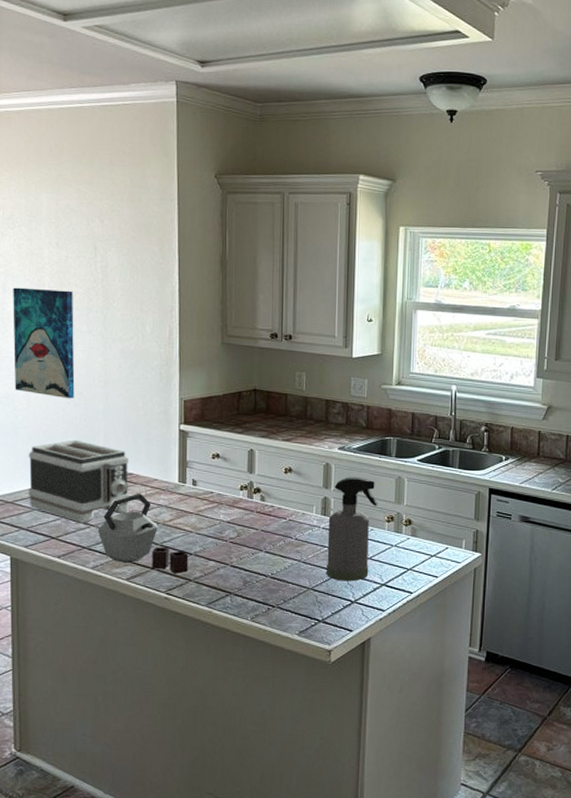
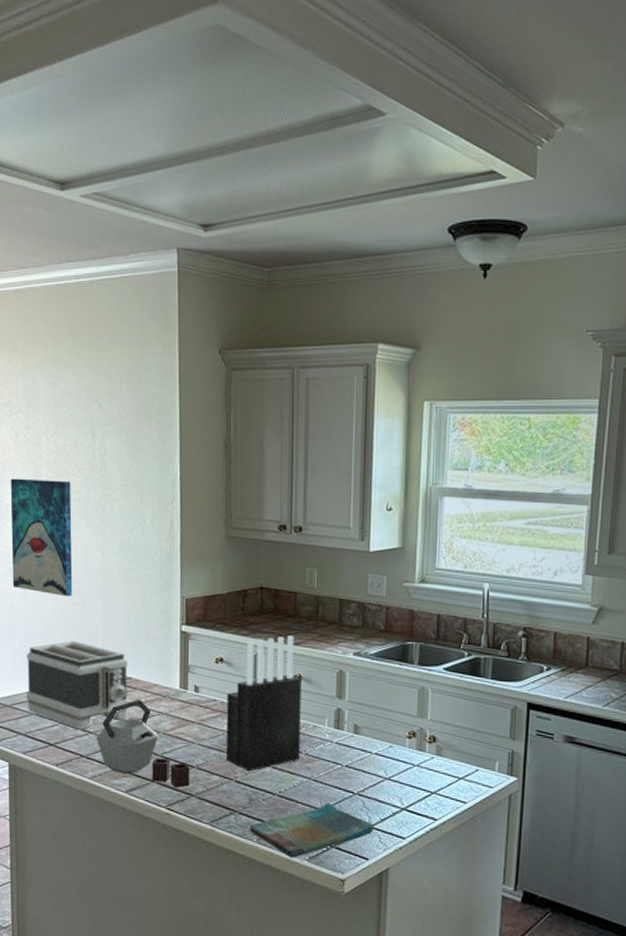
knife block: none [222,433,292,557] -> present [225,636,302,772]
dish towel: none [244,582,357,633] -> present [249,803,374,858]
spray bottle: present [327,476,378,582] -> none [340,685,398,804]

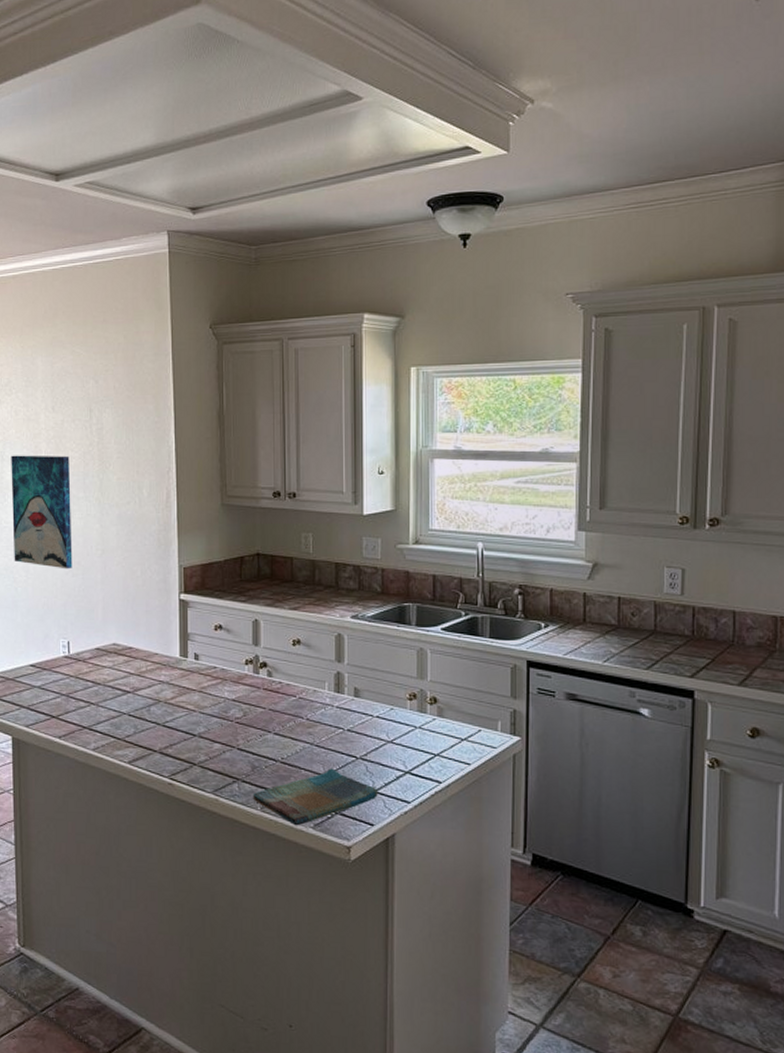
toaster: present [26,640,128,730] -> none [28,612,129,701]
kettle: present [95,700,190,788] -> none [97,669,192,757]
knife block: present [225,636,302,772] -> none [226,601,301,739]

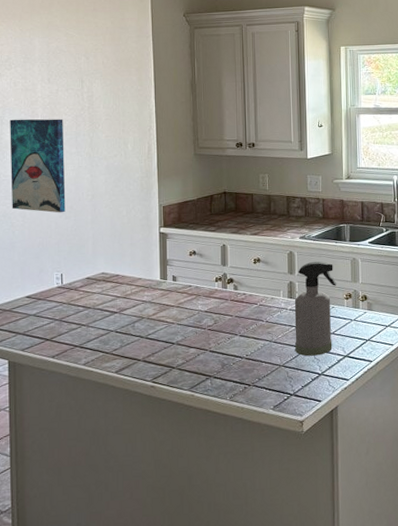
dish towel: present [253,768,378,826] -> none [223,359,324,409]
spray bottle: none [342,648,398,768] -> present [294,261,337,356]

